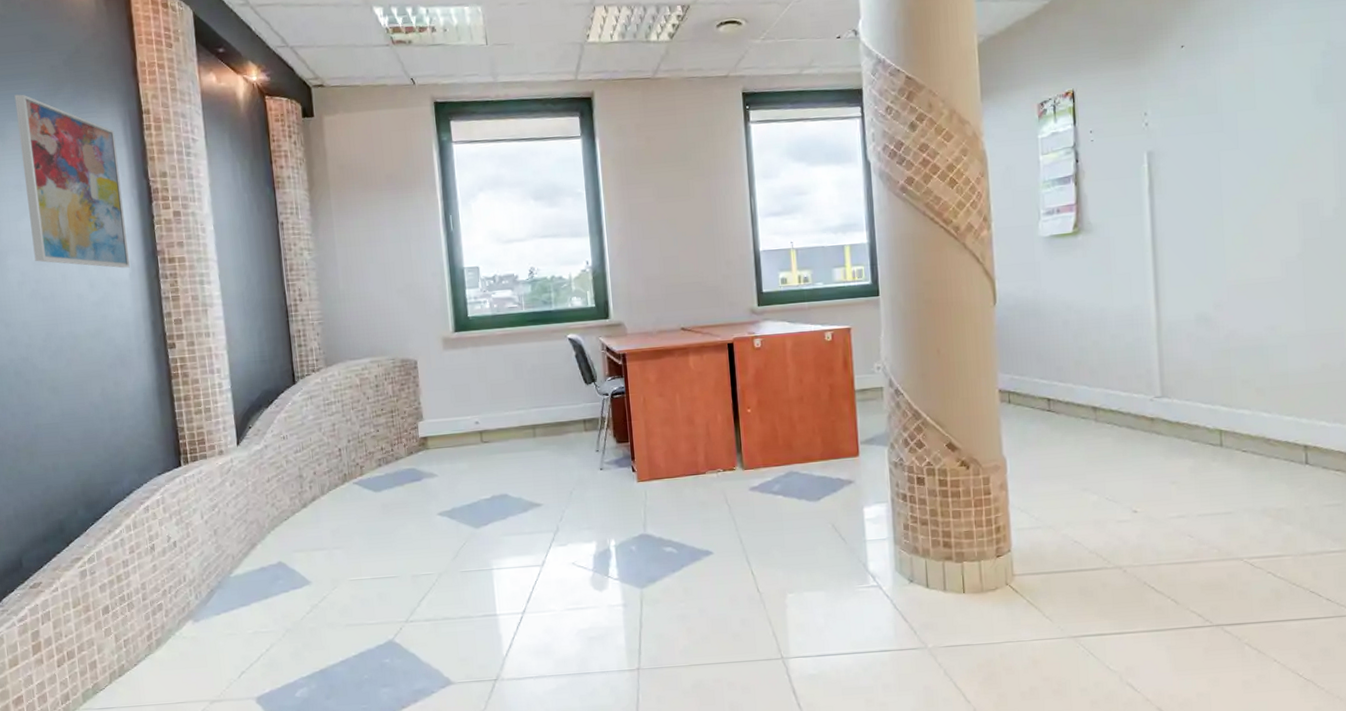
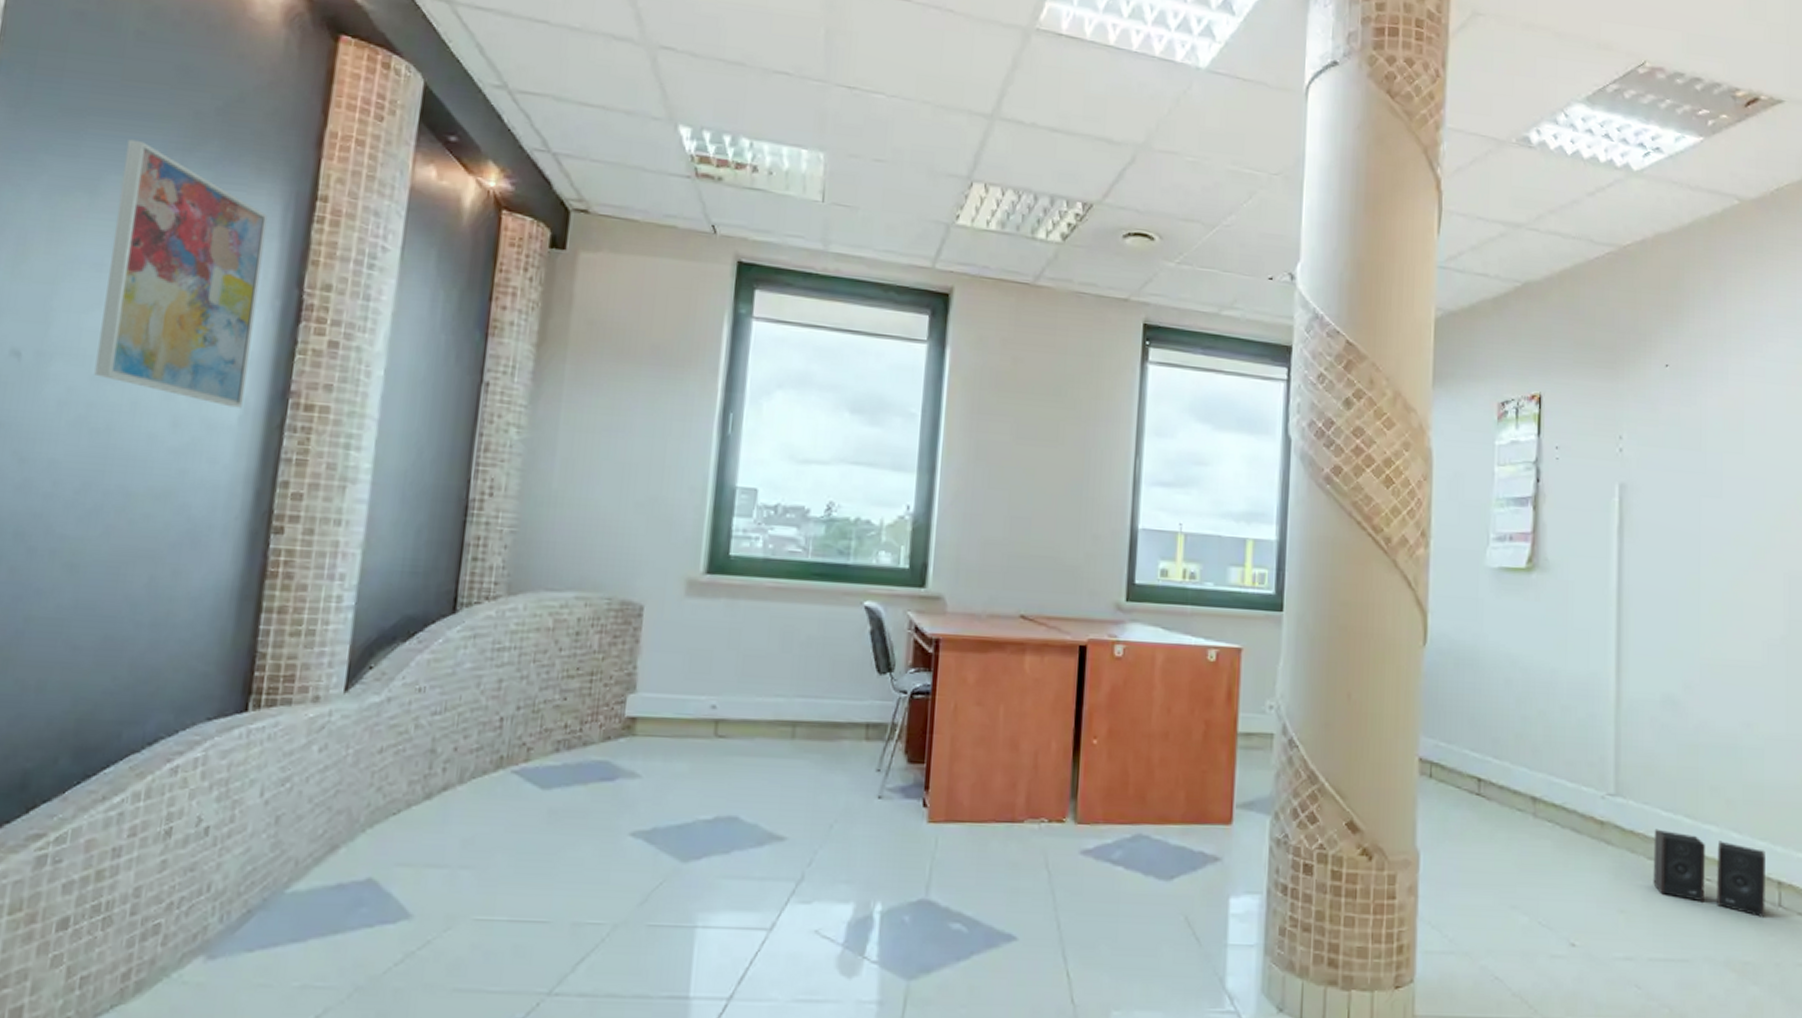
speaker: none [1196,418,1295,475] -> present [1653,828,1765,919]

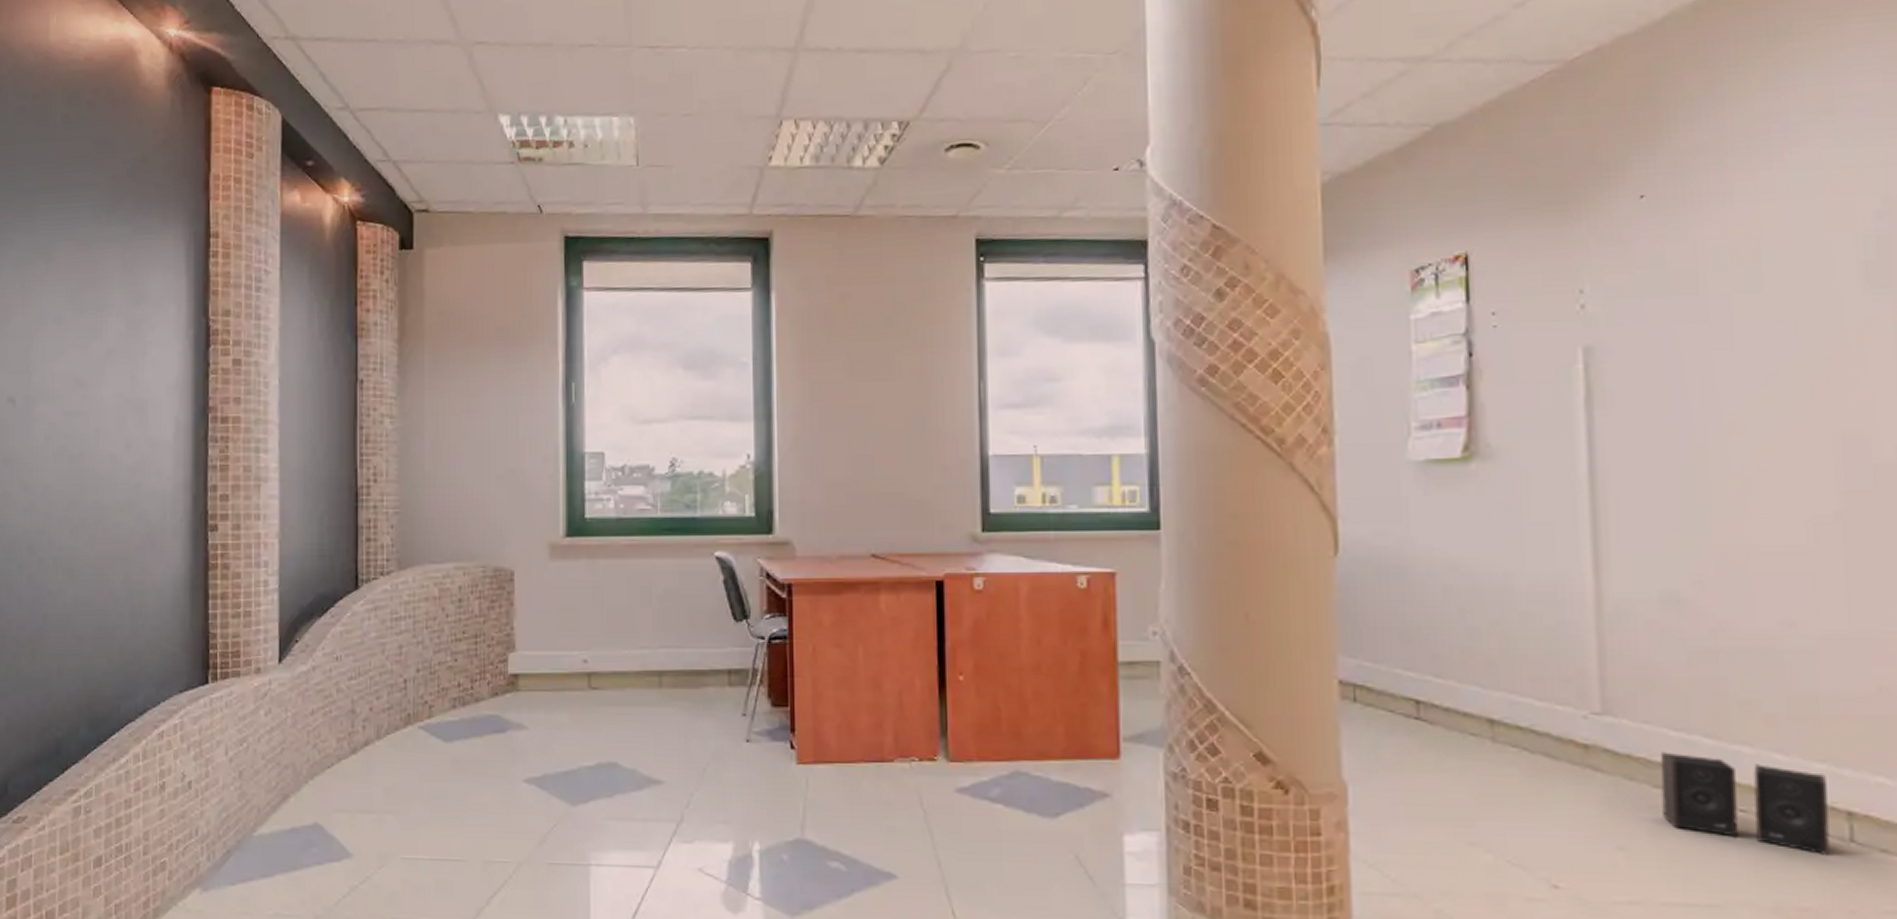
wall art: present [94,139,268,408] -> none [66,208,175,426]

